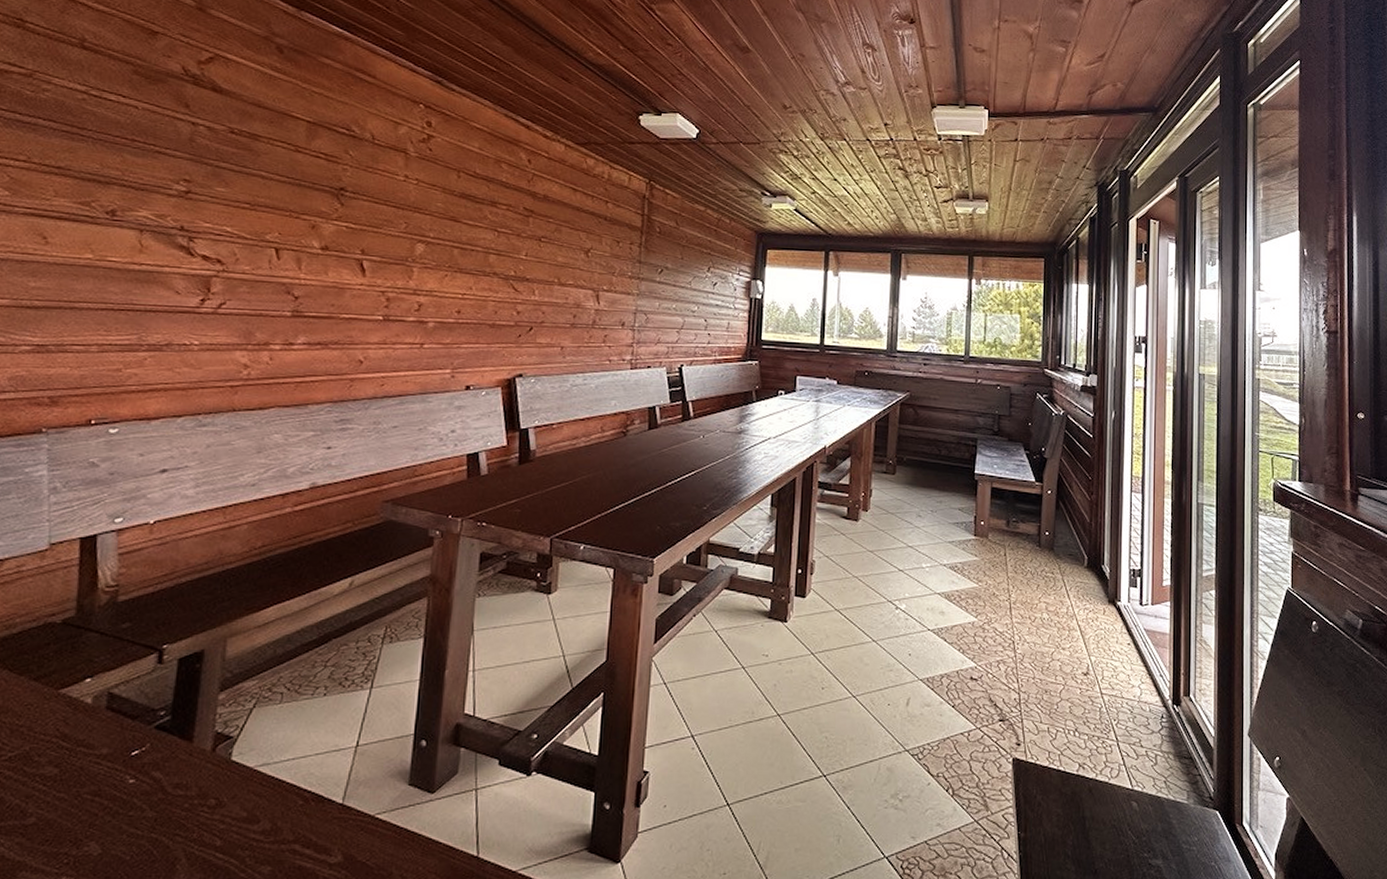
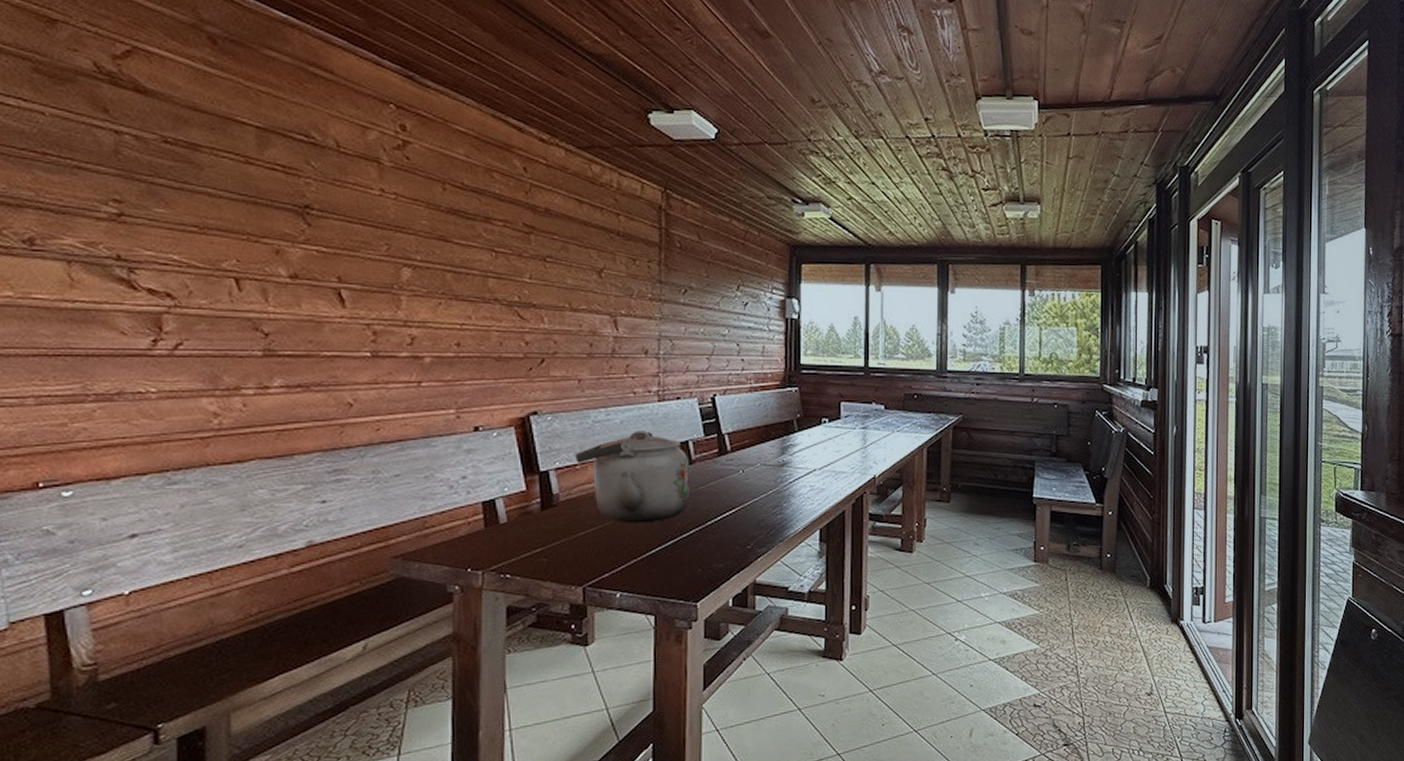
kettle: none [552,395,656,481] -> present [575,431,691,524]

